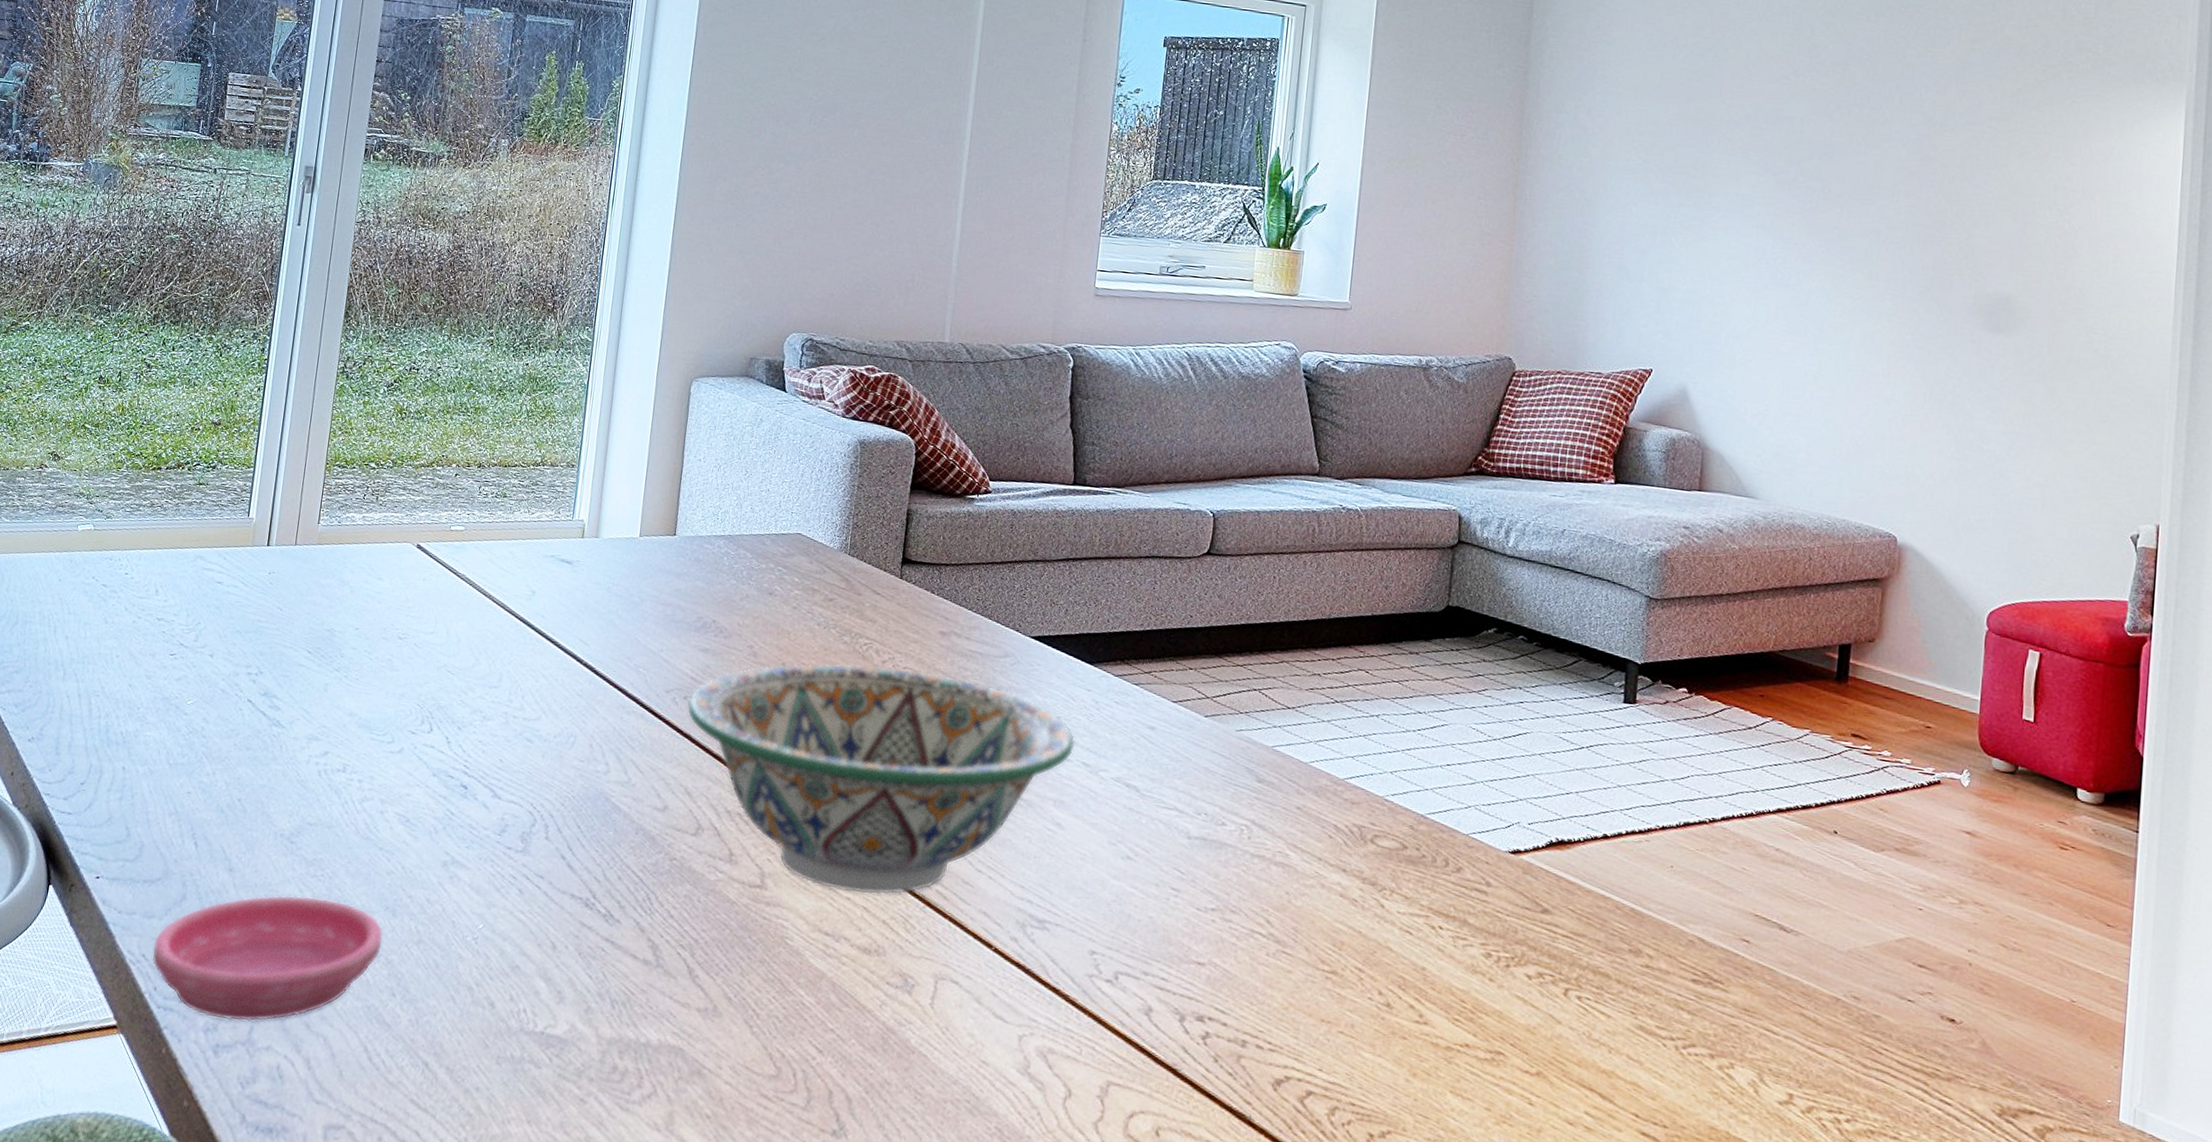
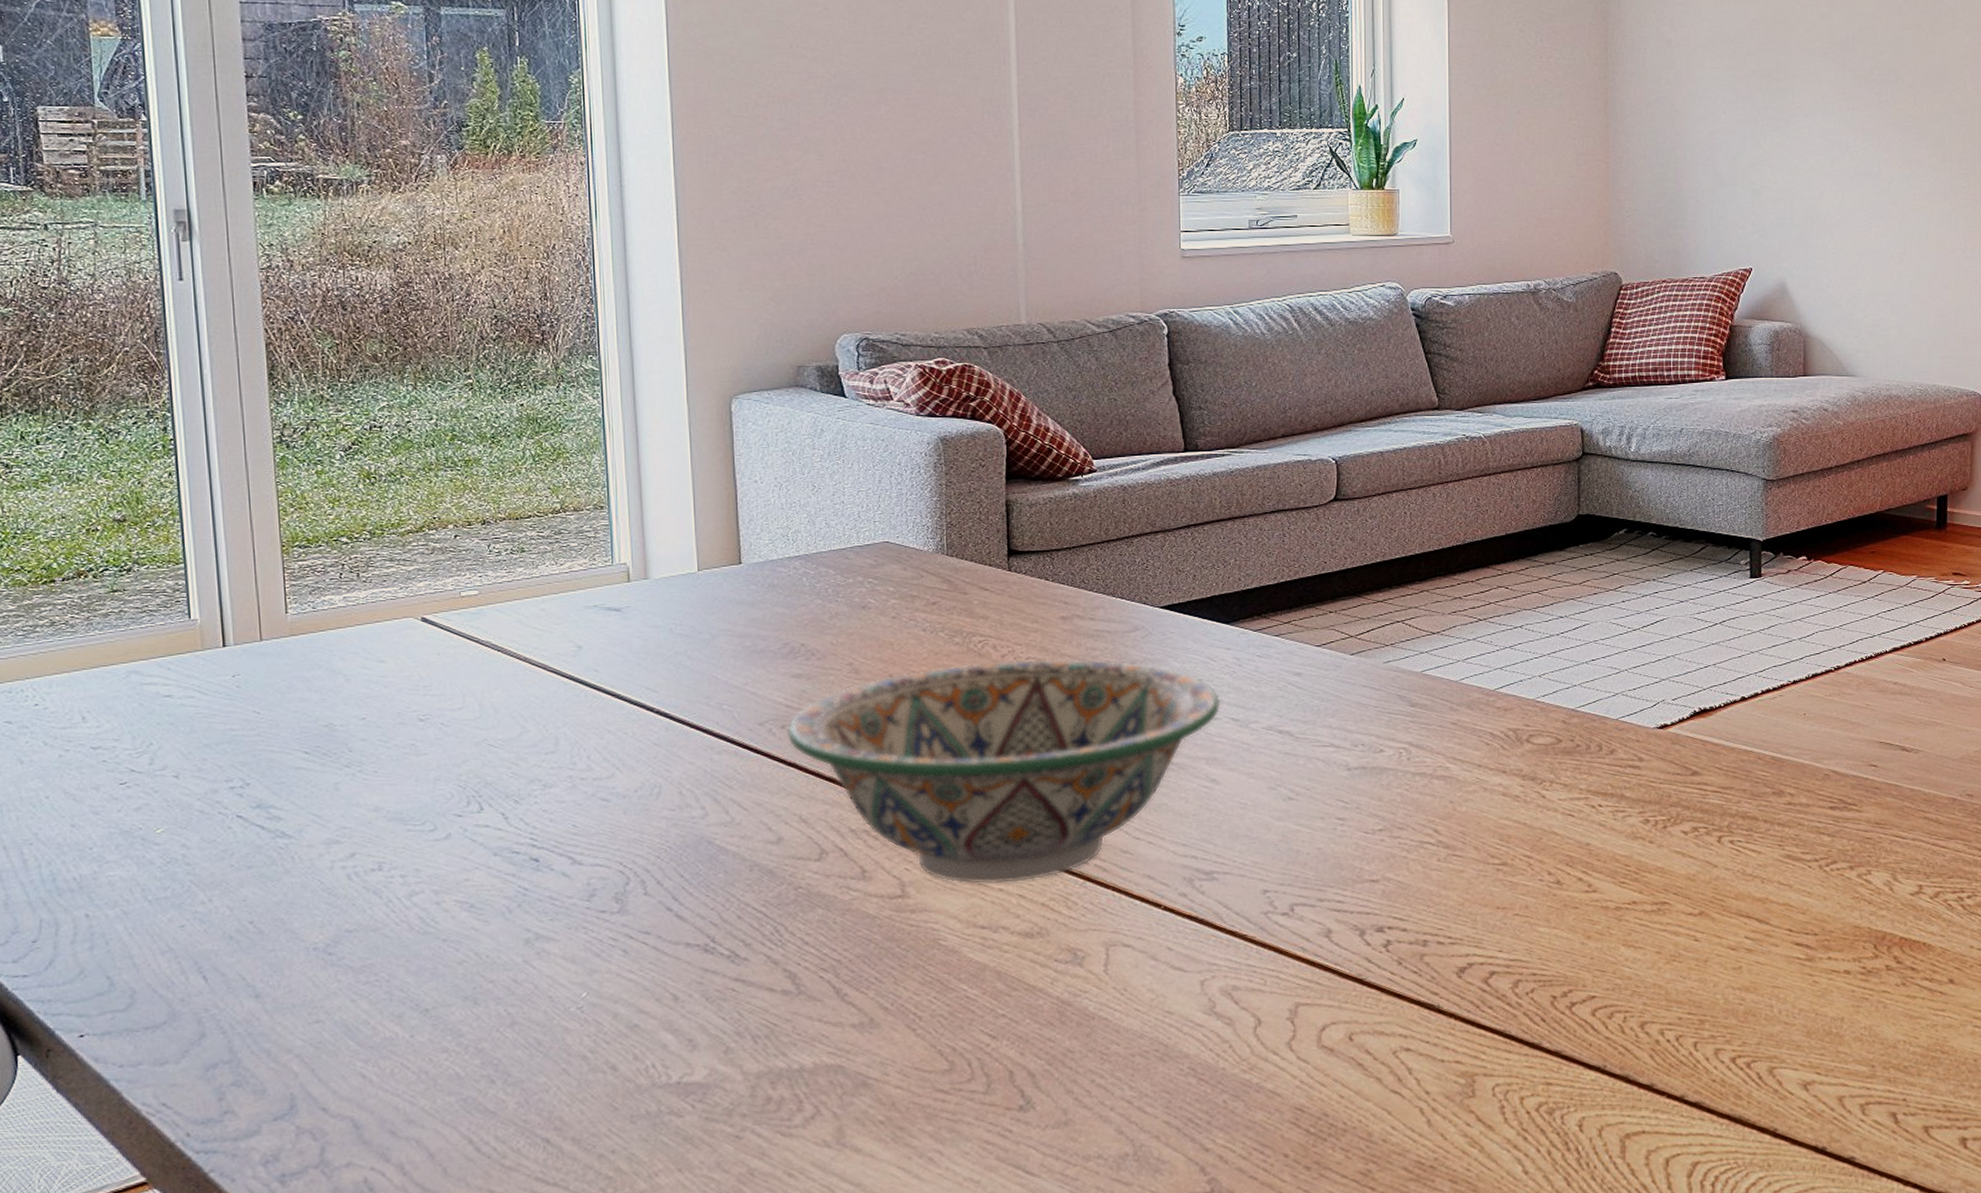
saucer: present [151,895,384,1022] -> none [174,1002,469,1149]

